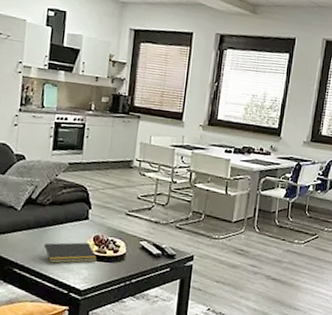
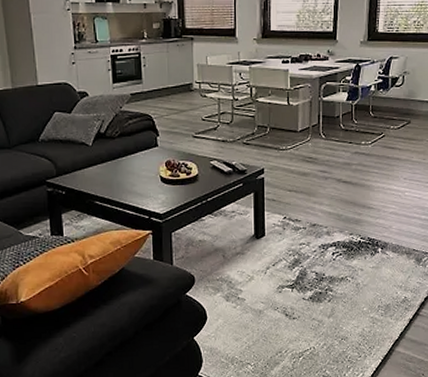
notepad: present [42,242,97,264] -> none [119,168,171,192]

